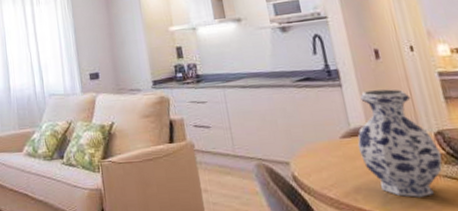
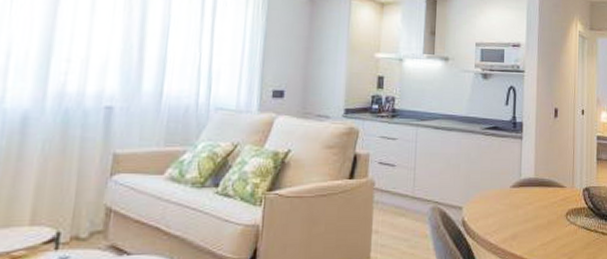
vase: present [357,89,443,198] -> none [523,146,585,245]

